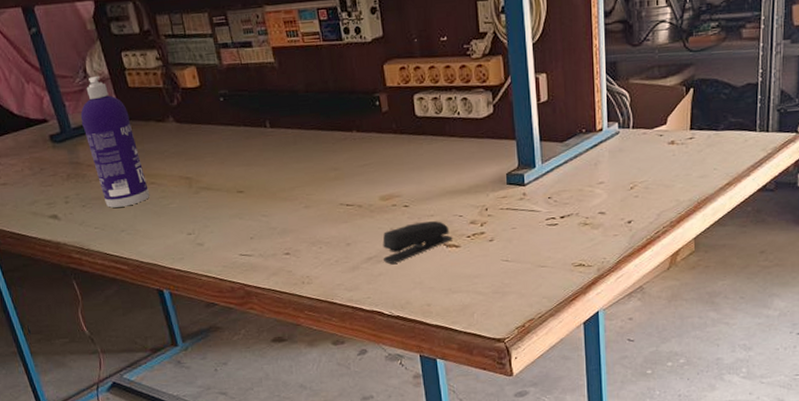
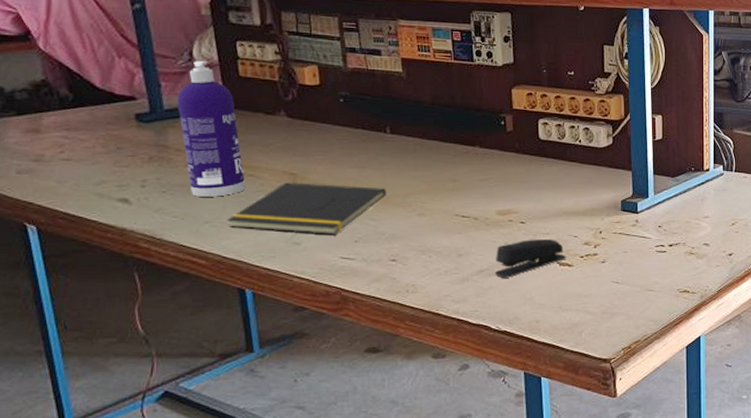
notepad: none [139,183,274,235] -> present [227,182,386,235]

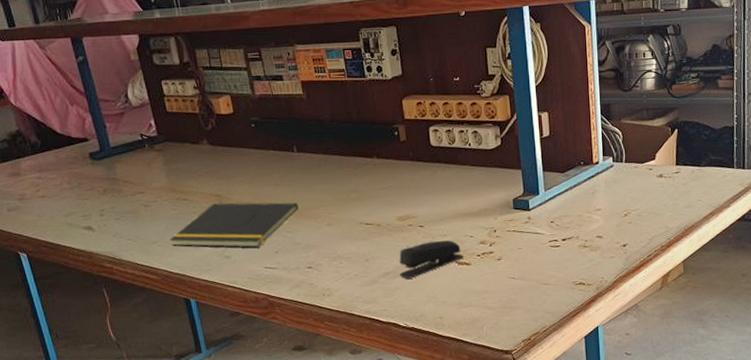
spray bottle: present [176,60,246,197] -> none [120,100,182,221]

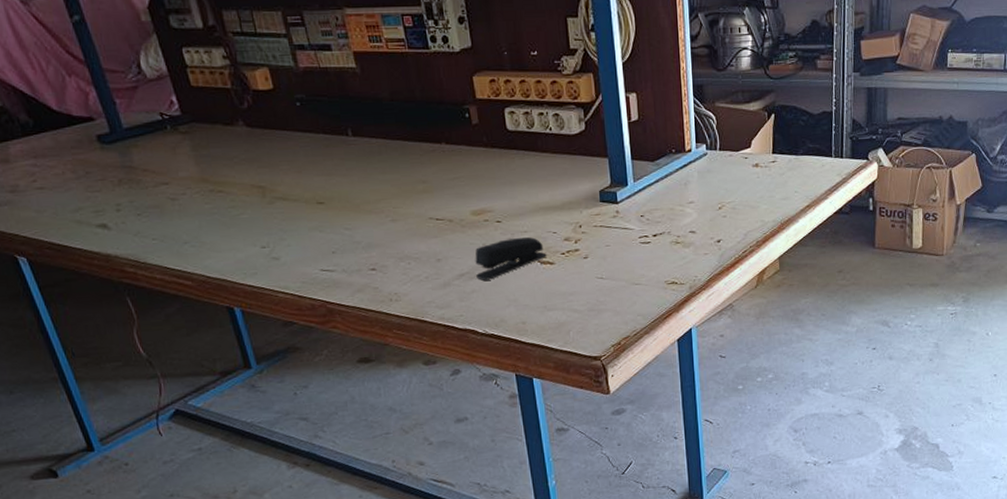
notepad: present [170,202,298,248] -> none [204,195,357,248]

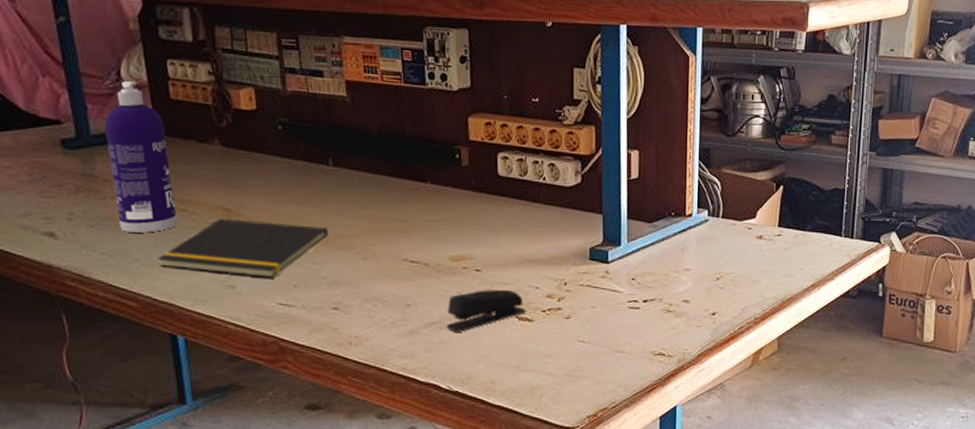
spray bottle: none [134,72,218,217] -> present [104,80,178,233]
notepad: none [204,195,357,248] -> present [158,219,328,278]

